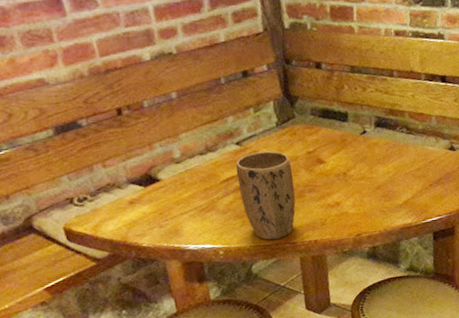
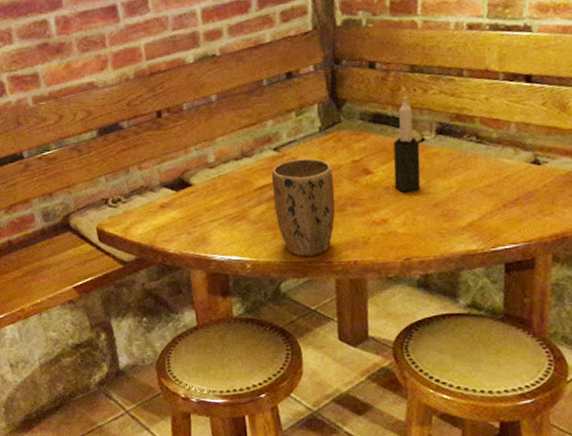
candle: none [341,93,365,179] -> present [393,95,421,193]

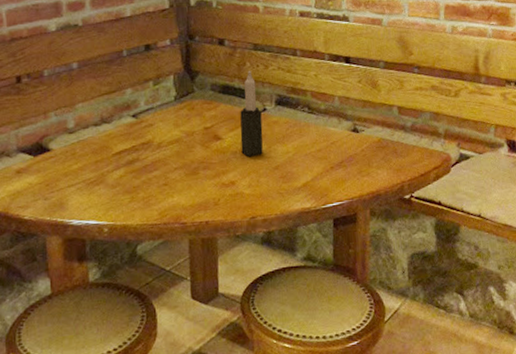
plant pot: present [271,158,336,256] -> none [129,125,189,219]

